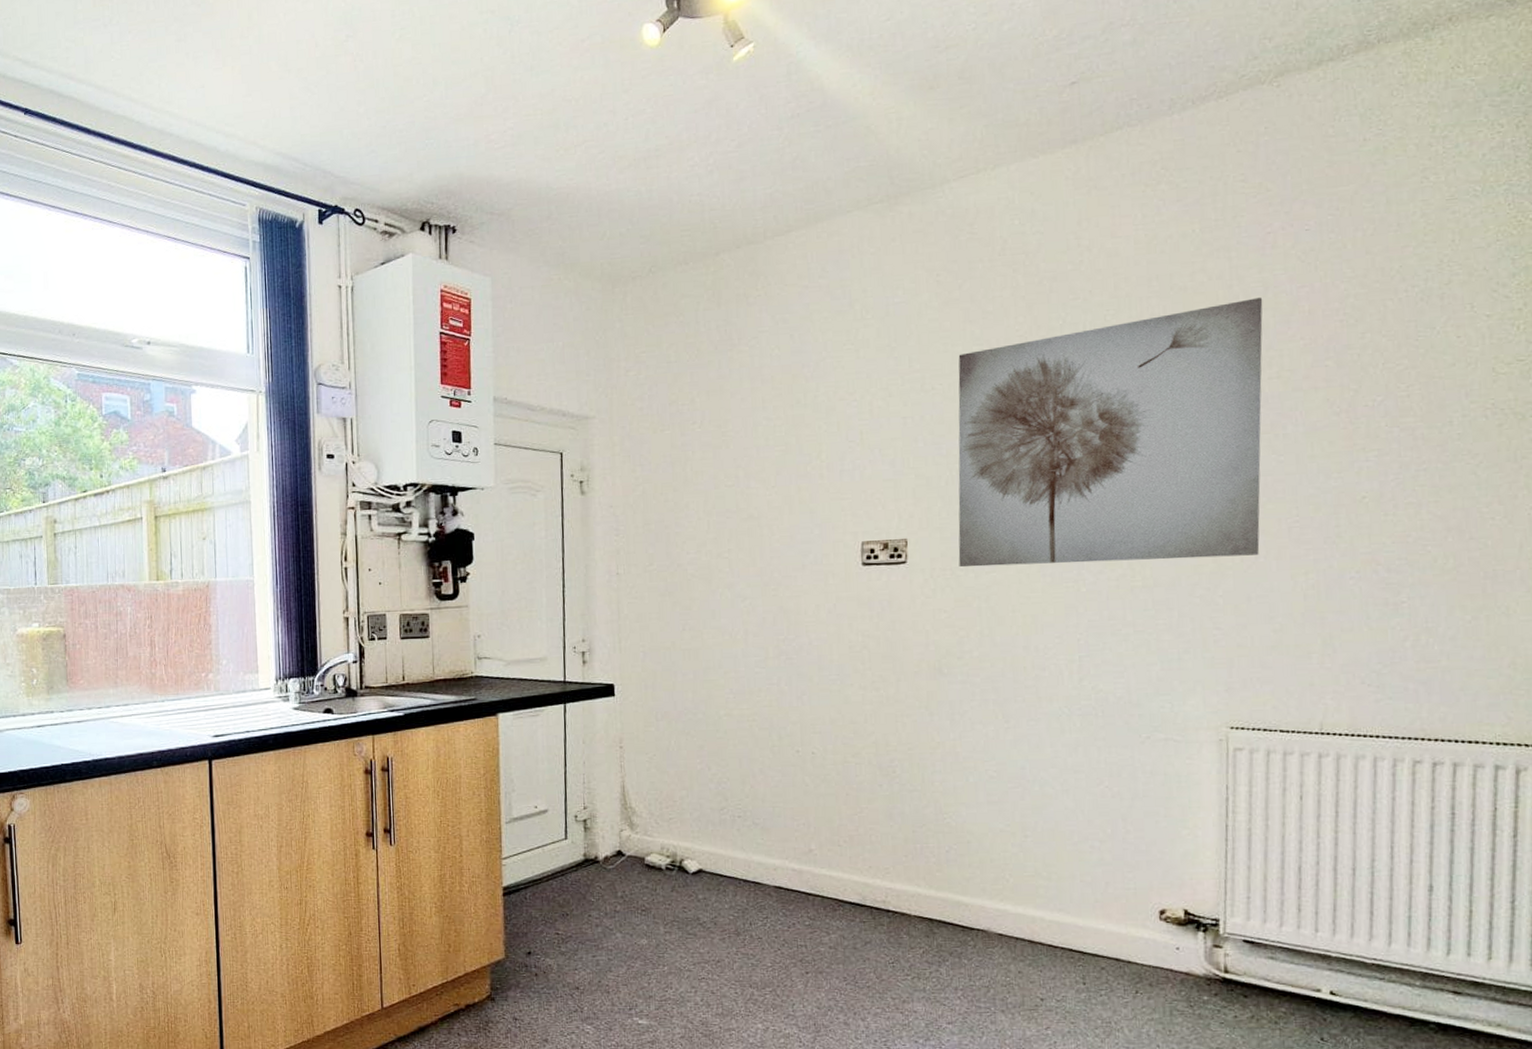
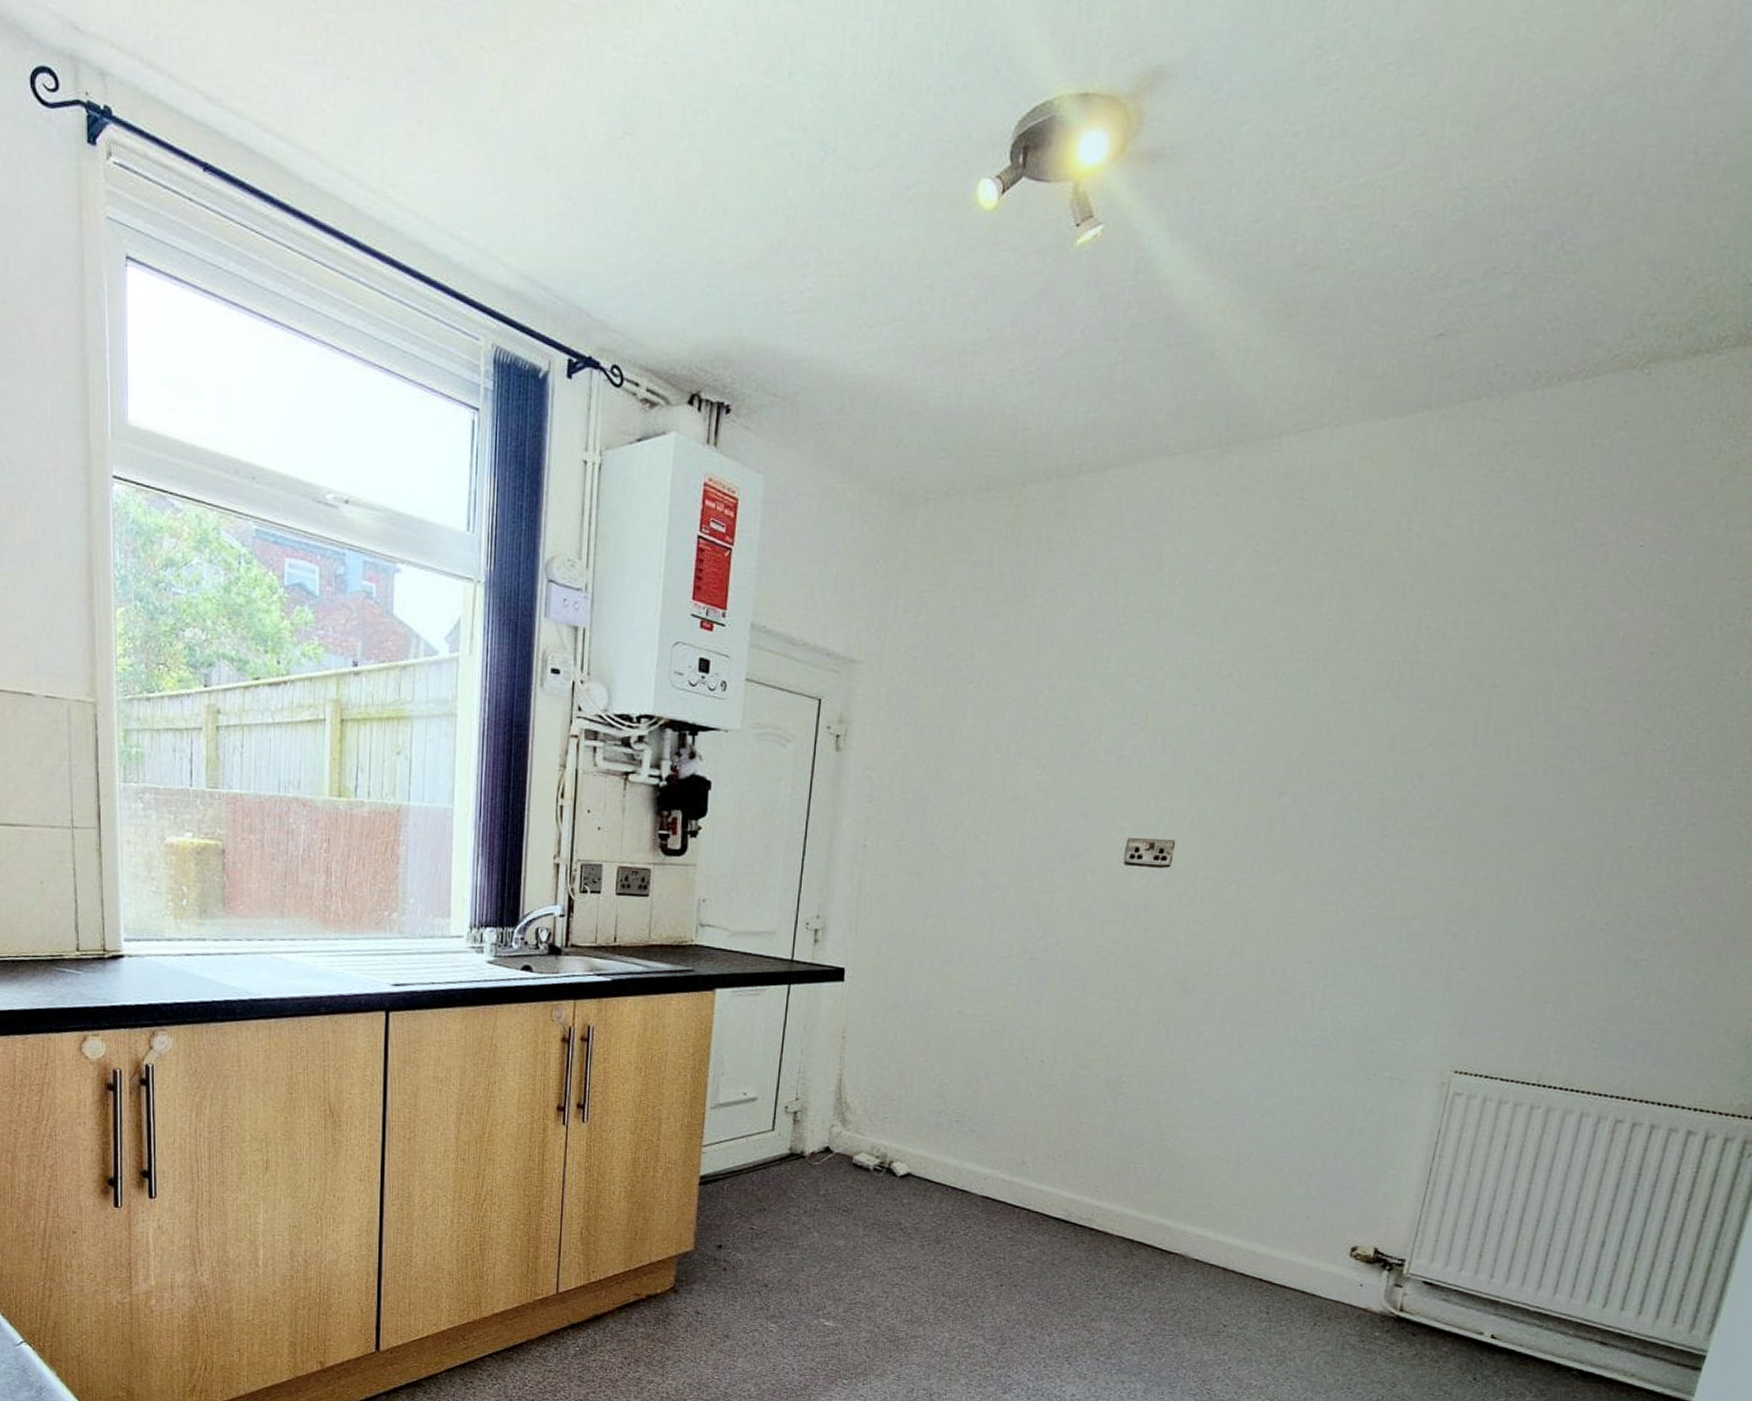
wall art: present [958,296,1263,568] -> none [1223,615,1581,896]

